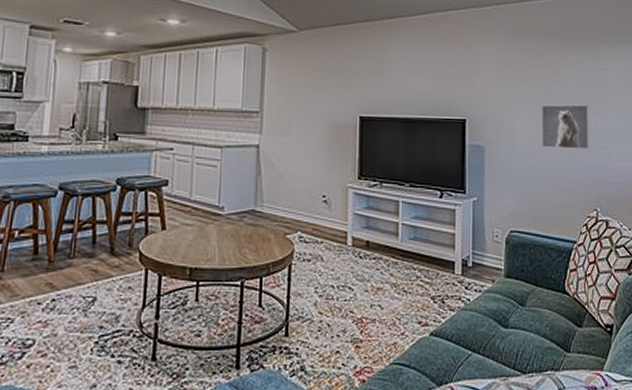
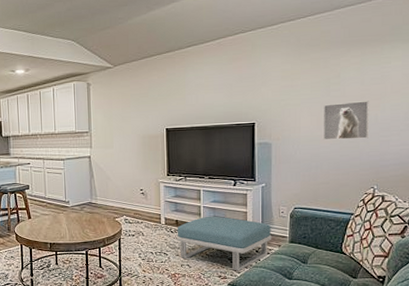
footstool: none [367,237,484,315] -> present [177,216,272,271]

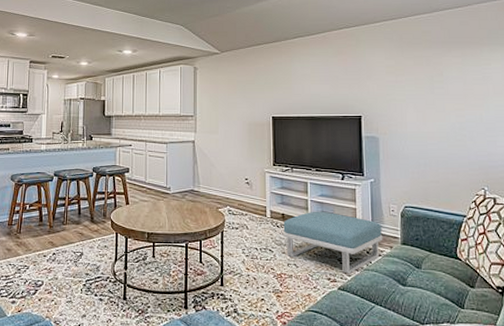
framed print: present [323,101,369,140] -> none [428,100,475,138]

